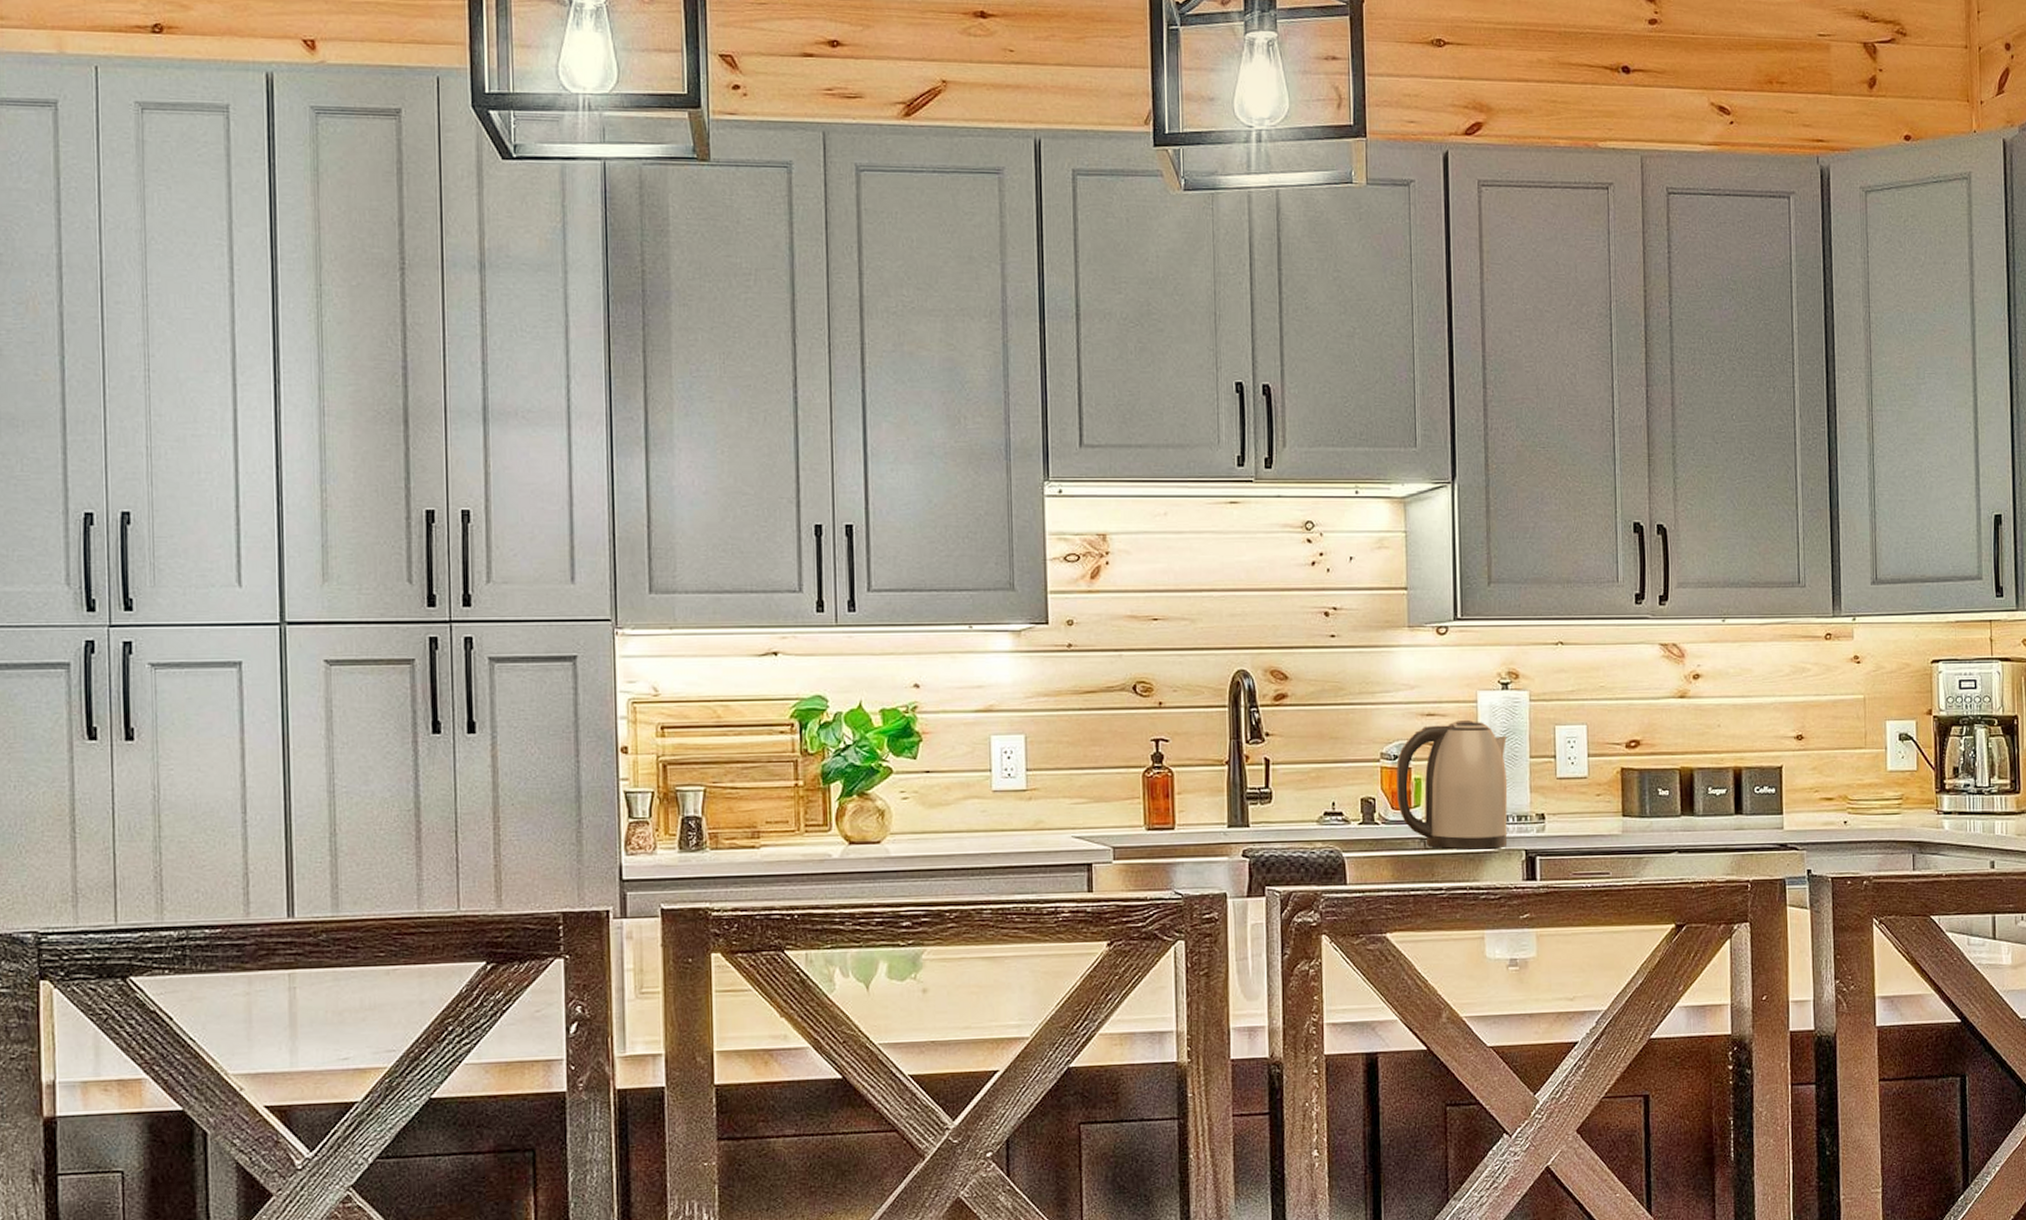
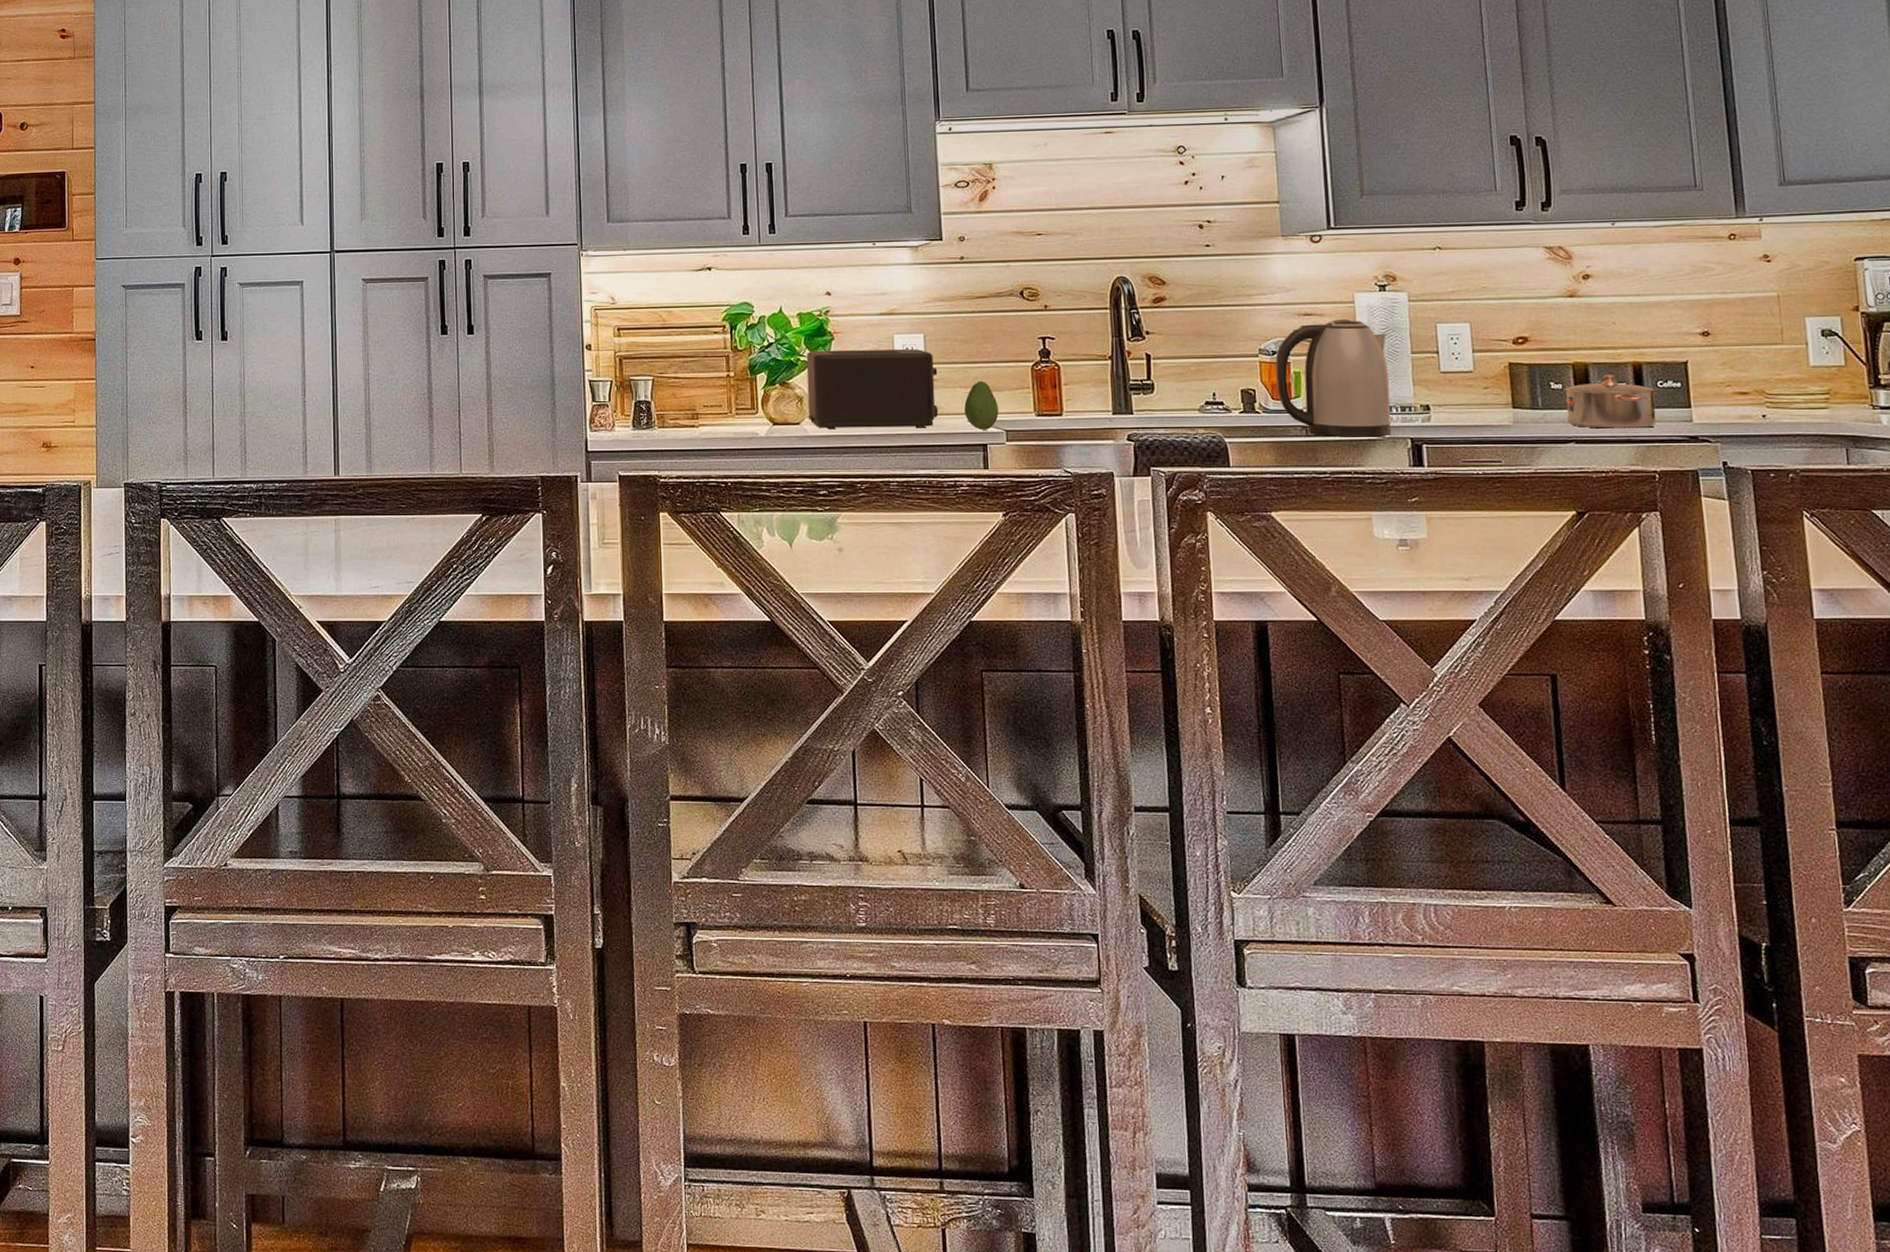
toaster: none [889,752,1040,848] -> present [806,349,939,429]
fruit: none [1068,790,1106,847] -> present [964,381,999,430]
cooking pot: none [1671,780,1752,838] -> present [1565,374,1656,429]

